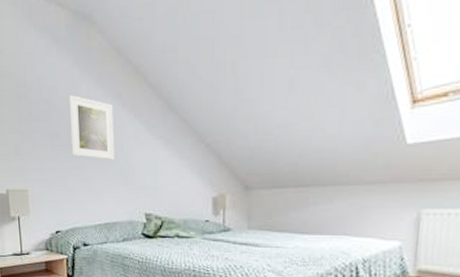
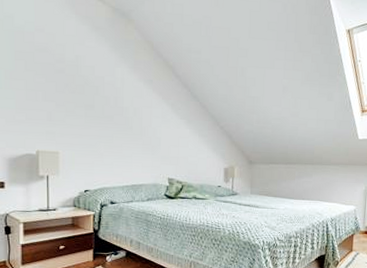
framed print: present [68,95,114,160] -> none [104,75,144,133]

